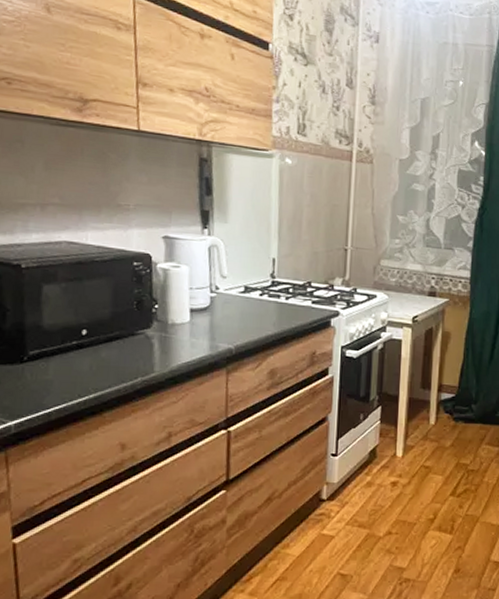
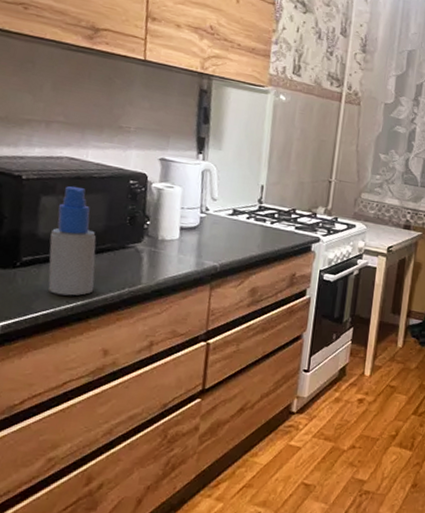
spray bottle: none [55,271,106,389] -> present [48,185,97,296]

